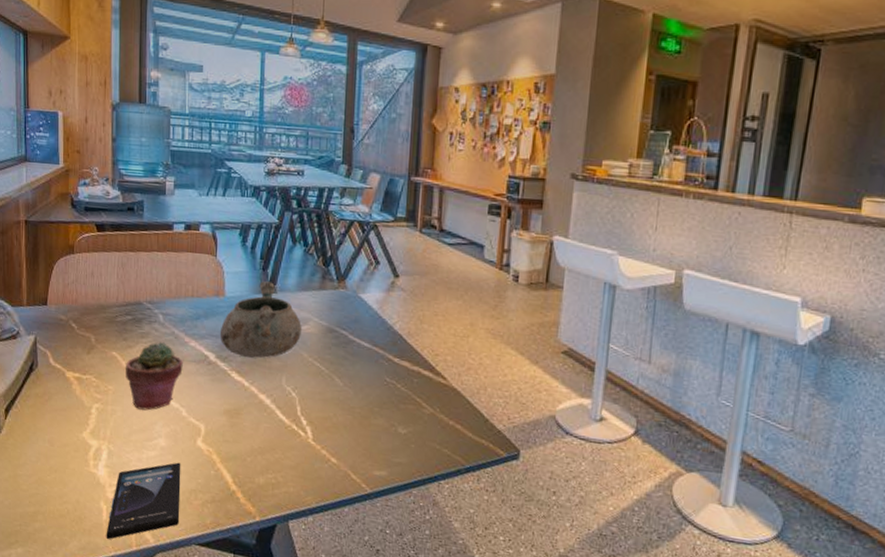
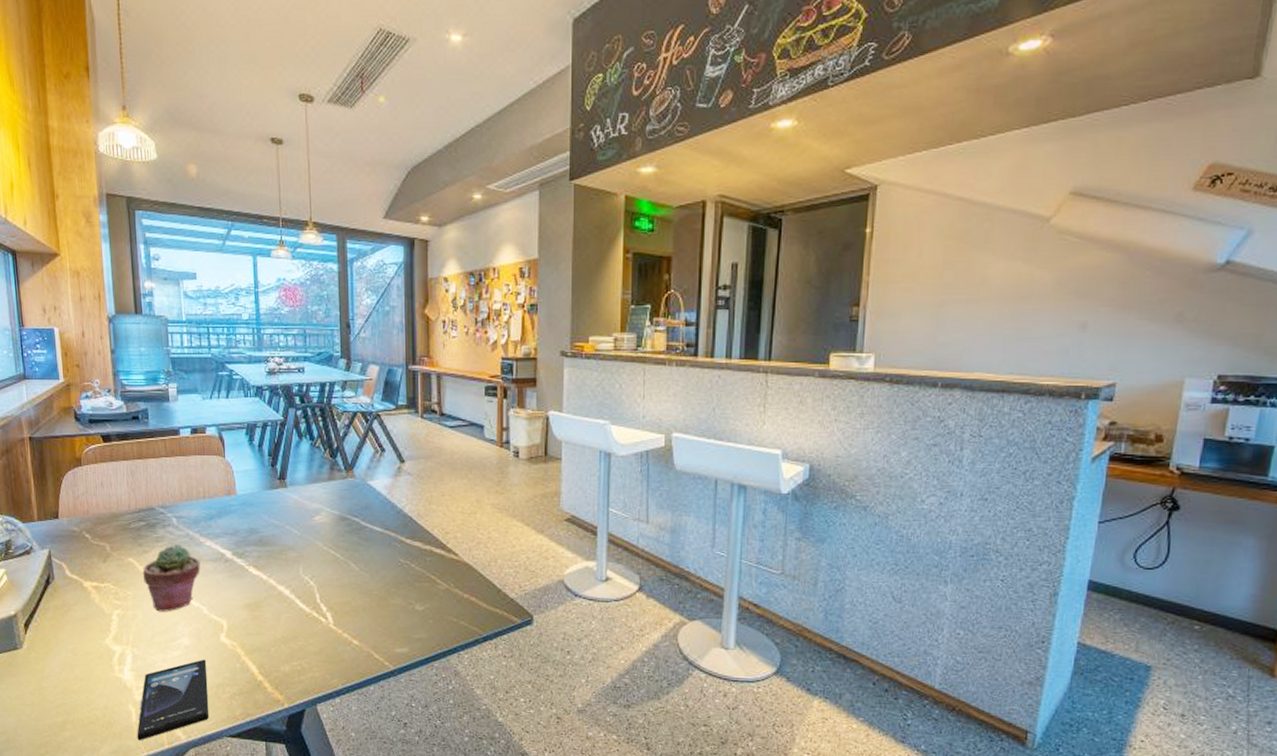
decorative bowl: present [219,281,301,359] -> none [234,477,314,552]

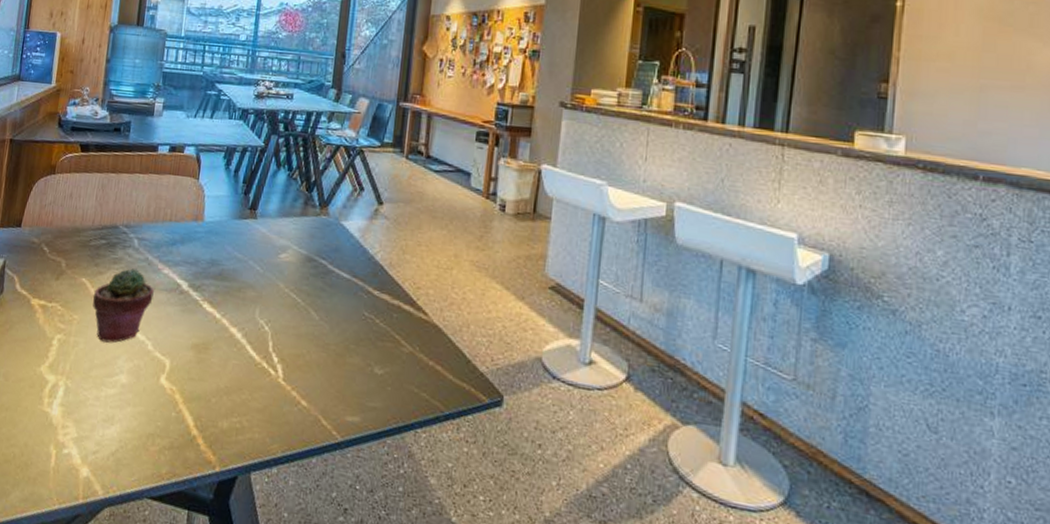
smartphone: present [137,659,210,740] -> none [51,402,141,490]

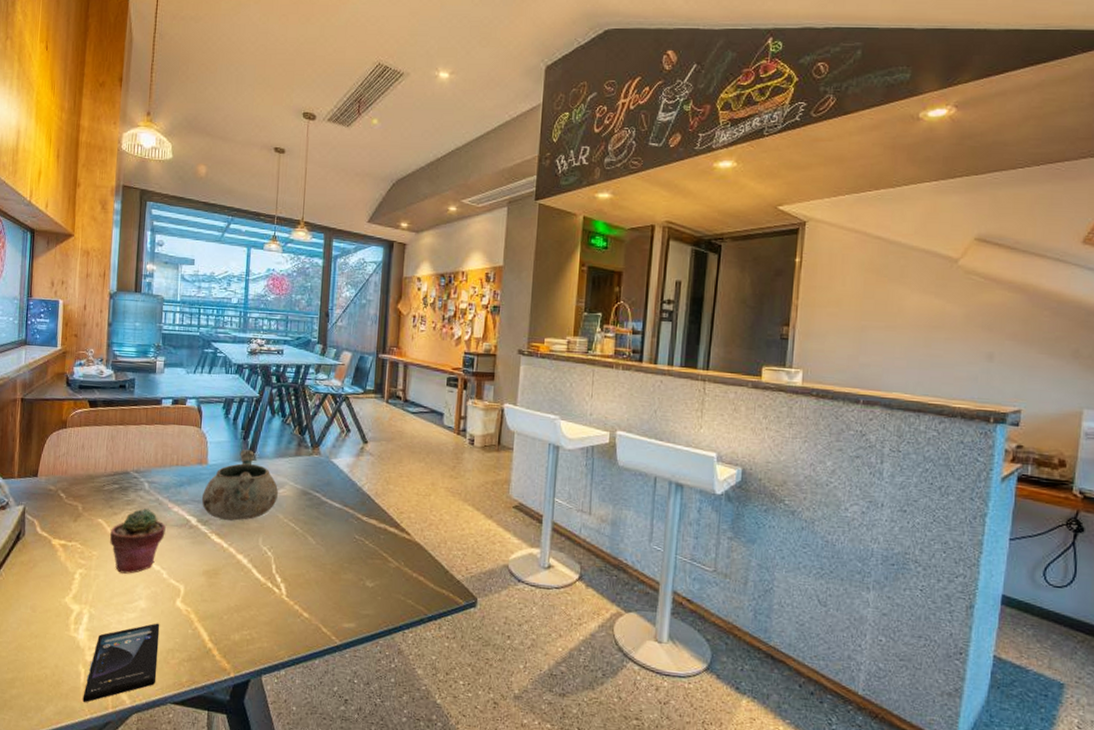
smartphone: none [51,402,141,490] -> present [82,623,160,702]
decorative bowl: none [194,206,280,288] -> present [201,449,278,521]

